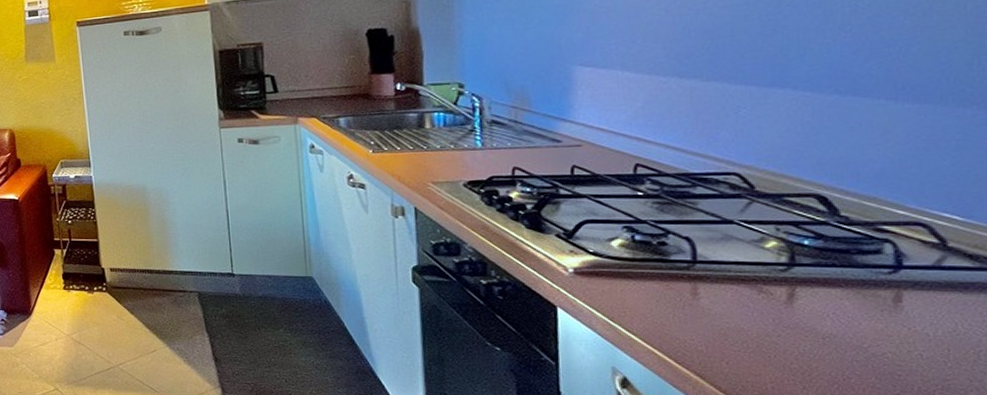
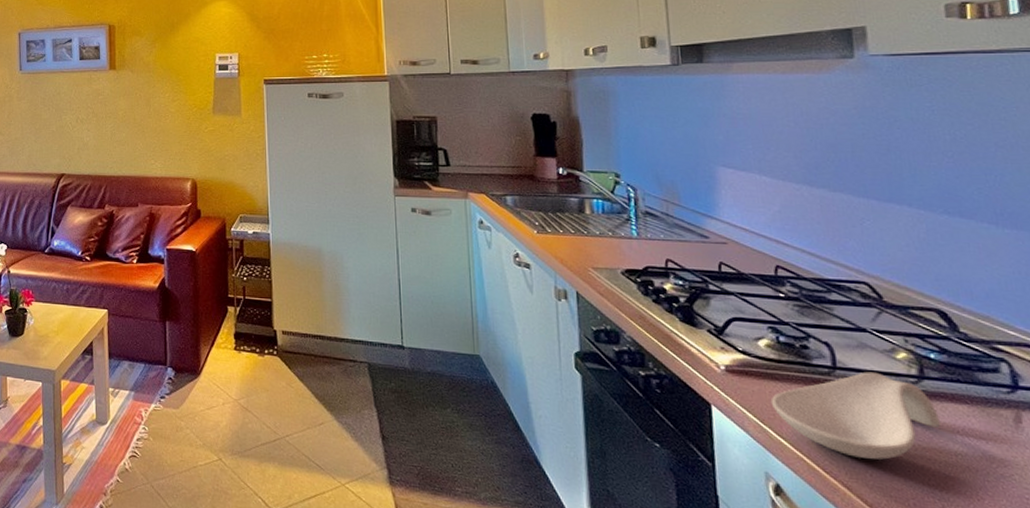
spoon rest: none [621,263,810,347] -> present [770,372,942,460]

